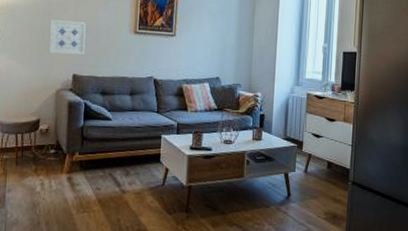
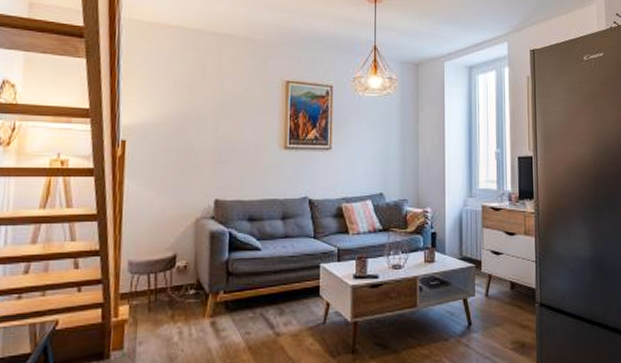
wall art: present [49,20,87,55] -> none [186,138,230,177]

